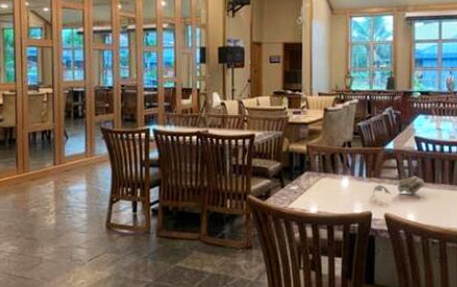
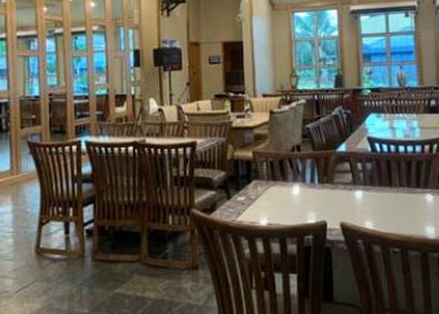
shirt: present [373,176,425,195] -> none [326,180,381,202]

